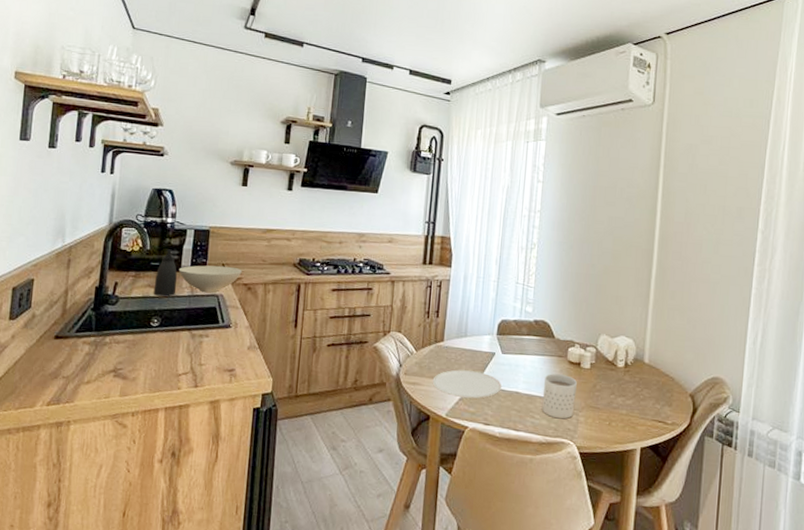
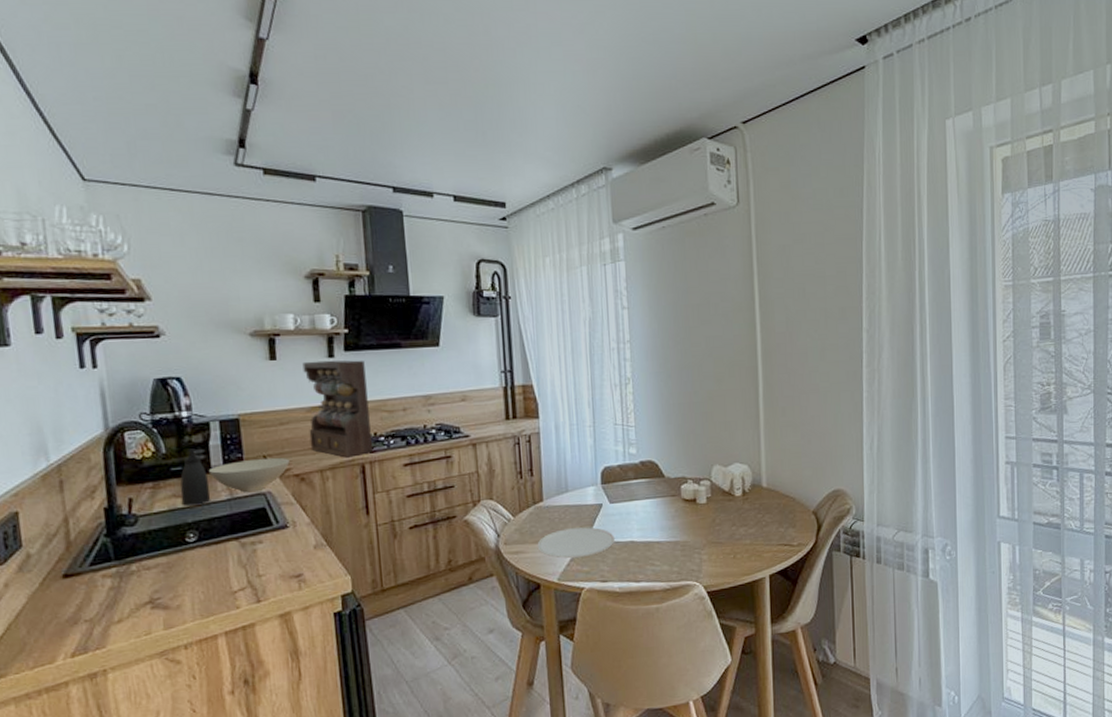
spice rack: none [260,191,315,277] -> present [302,360,373,458]
mug: present [541,373,577,419] -> none [659,514,696,562]

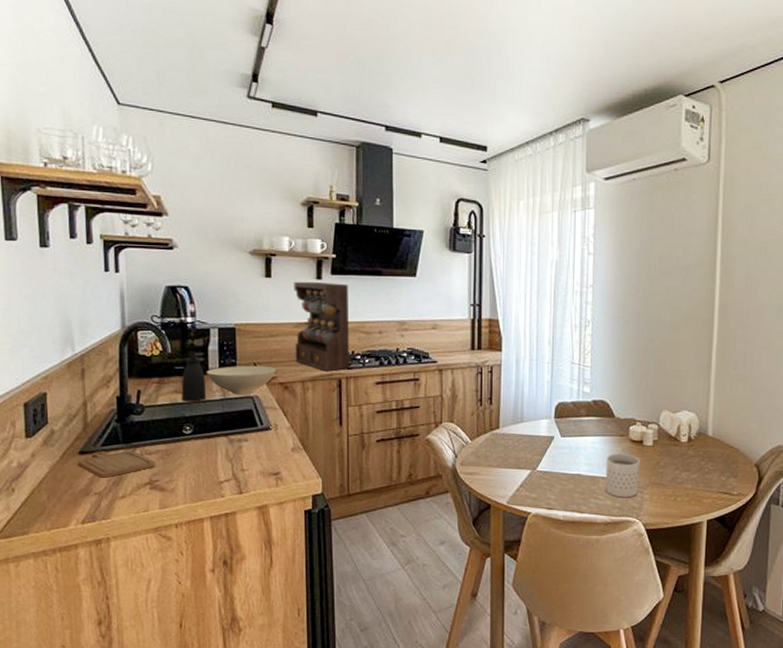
chopping board: none [62,568,157,602] -> present [78,451,156,478]
plate: present [537,527,615,559] -> none [490,456,562,485]
mug: none [659,514,696,562] -> present [605,453,640,498]

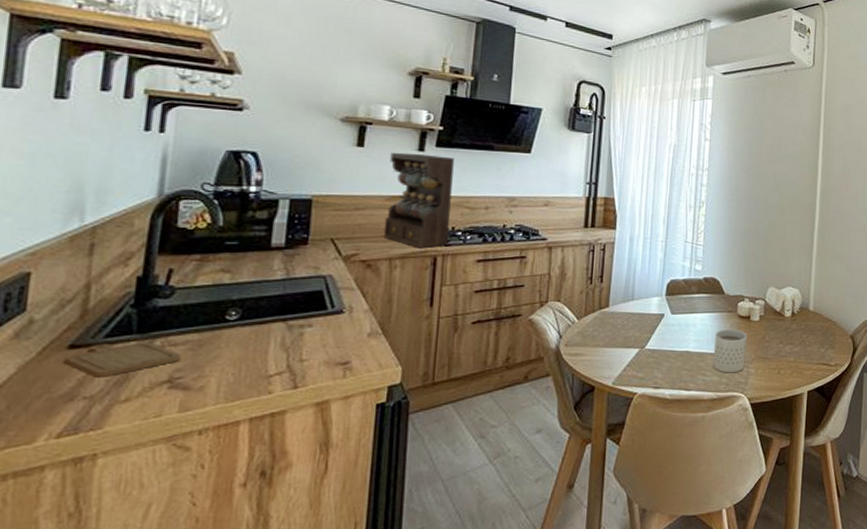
soap dispenser: present [181,351,207,402] -> none [229,224,266,282]
bowl: present [206,365,276,394] -> none [267,241,359,273]

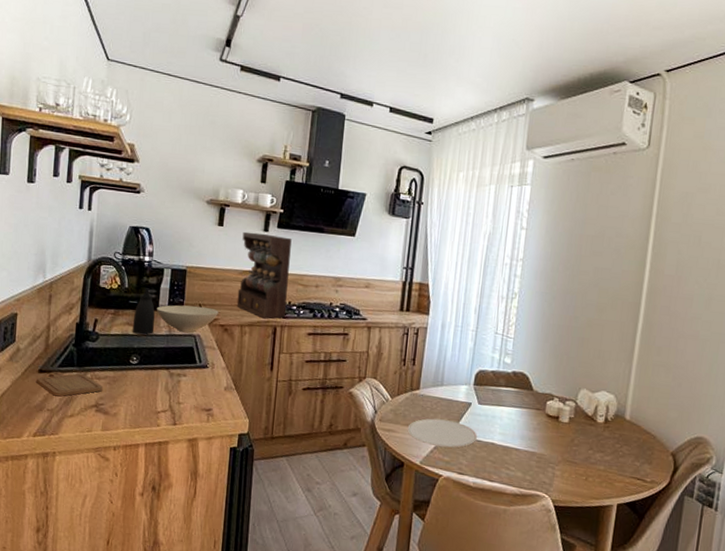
soap dispenser: none [229,224,266,282] -> present [132,288,155,335]
bowl: none [267,241,359,273] -> present [156,305,219,332]
plate: none [597,335,671,364] -> present [407,418,477,448]
mug: present [712,329,747,373] -> none [517,426,554,472]

